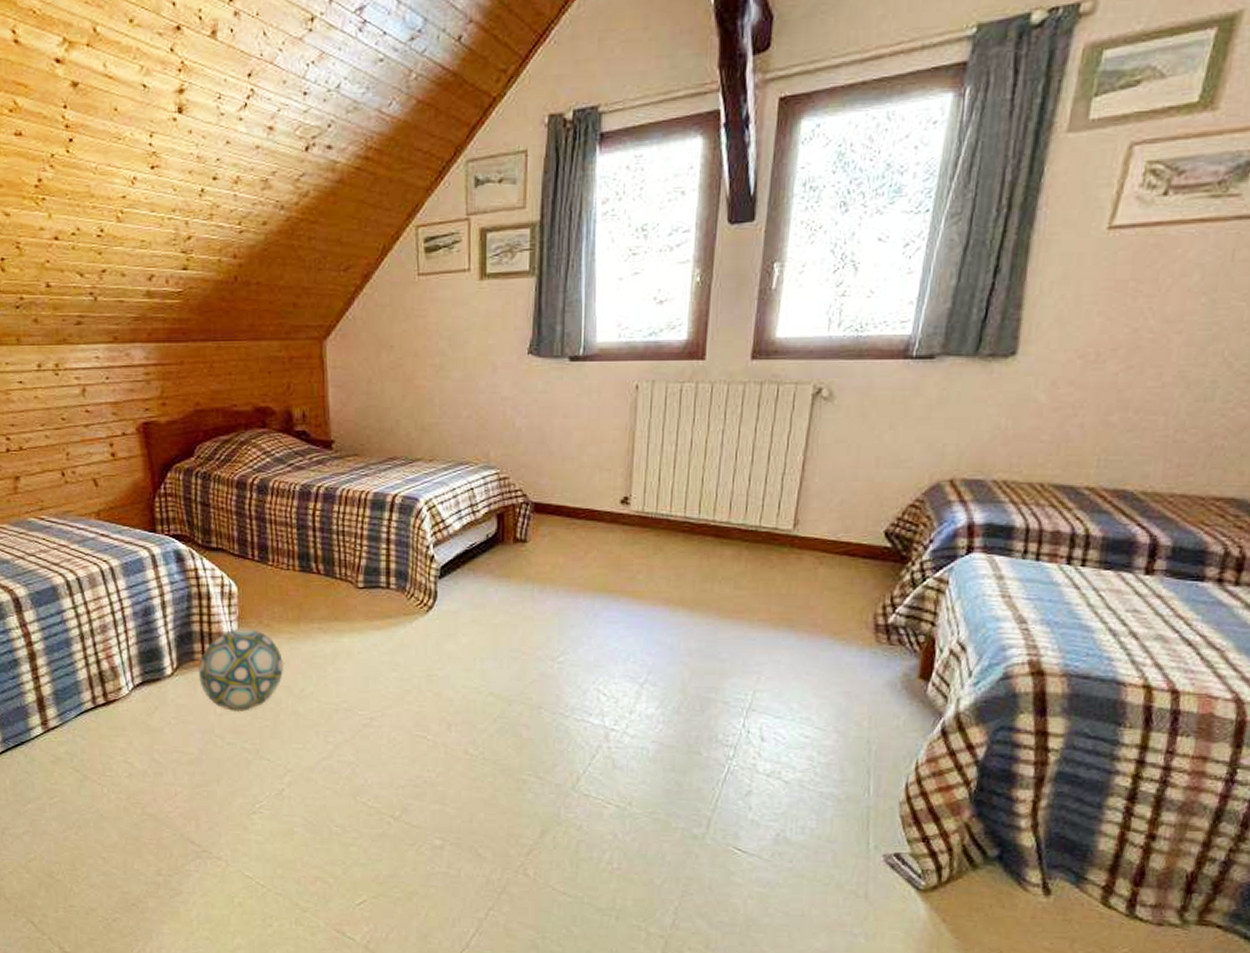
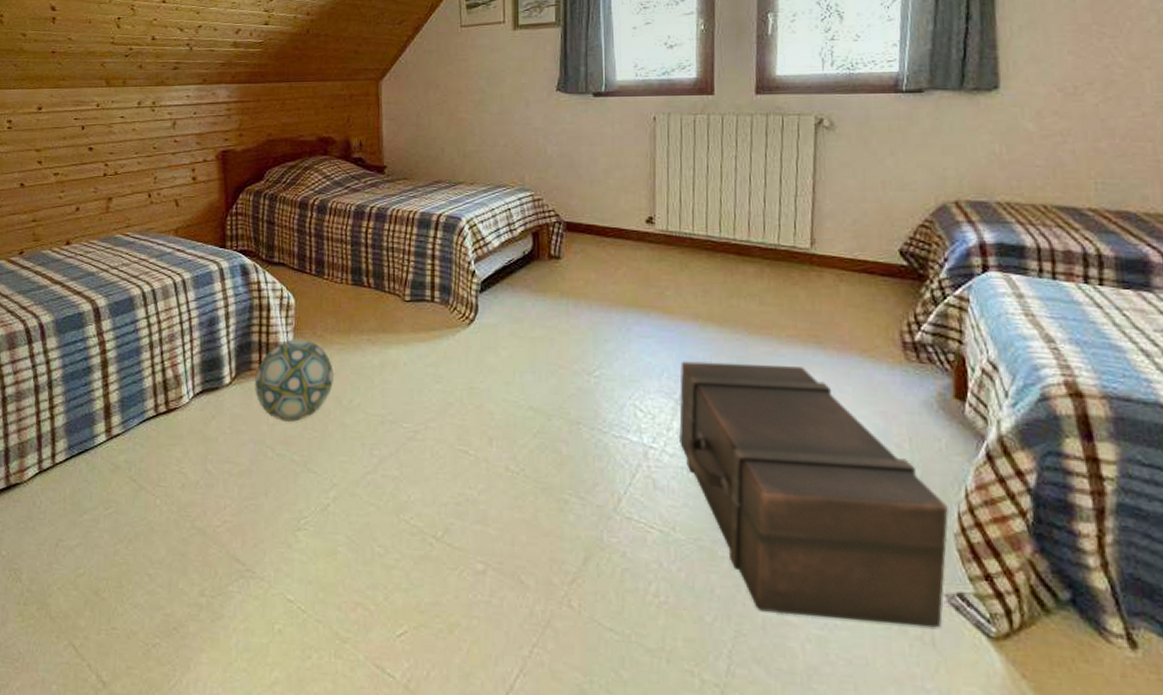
suitcase: none [640,646,897,884] -> present [678,361,949,628]

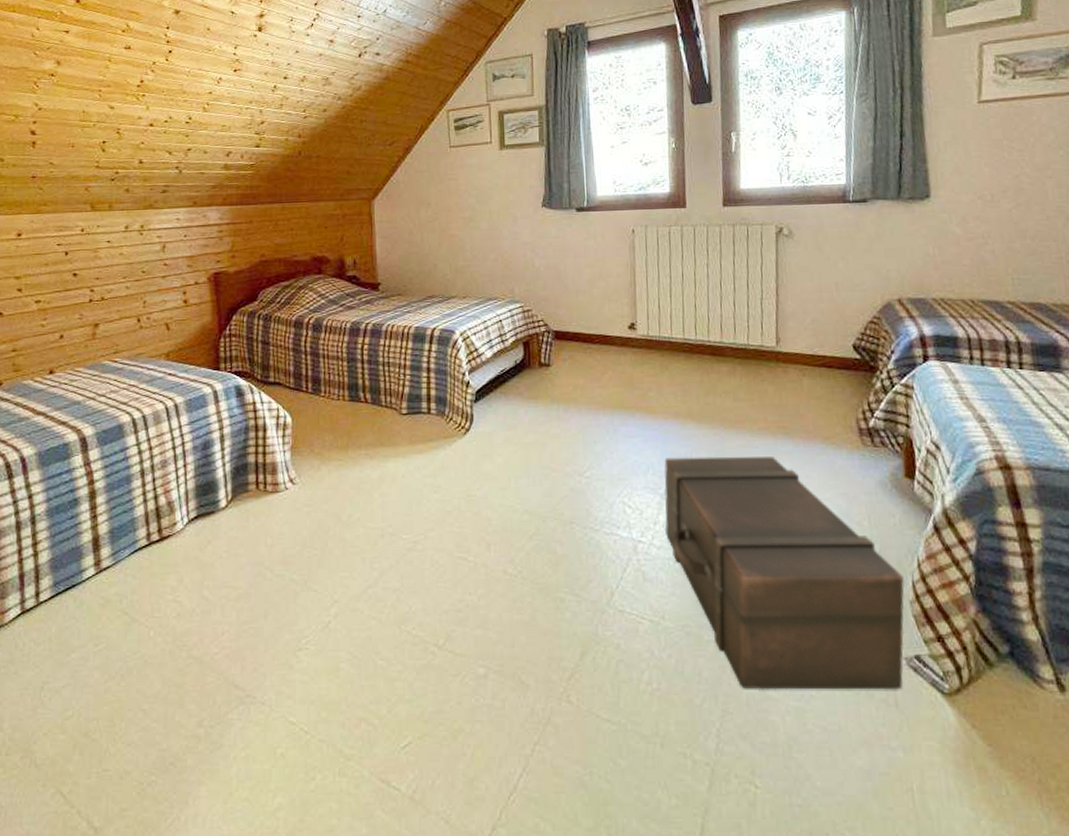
ball: present [255,339,335,423] -> none [252,458,333,543]

